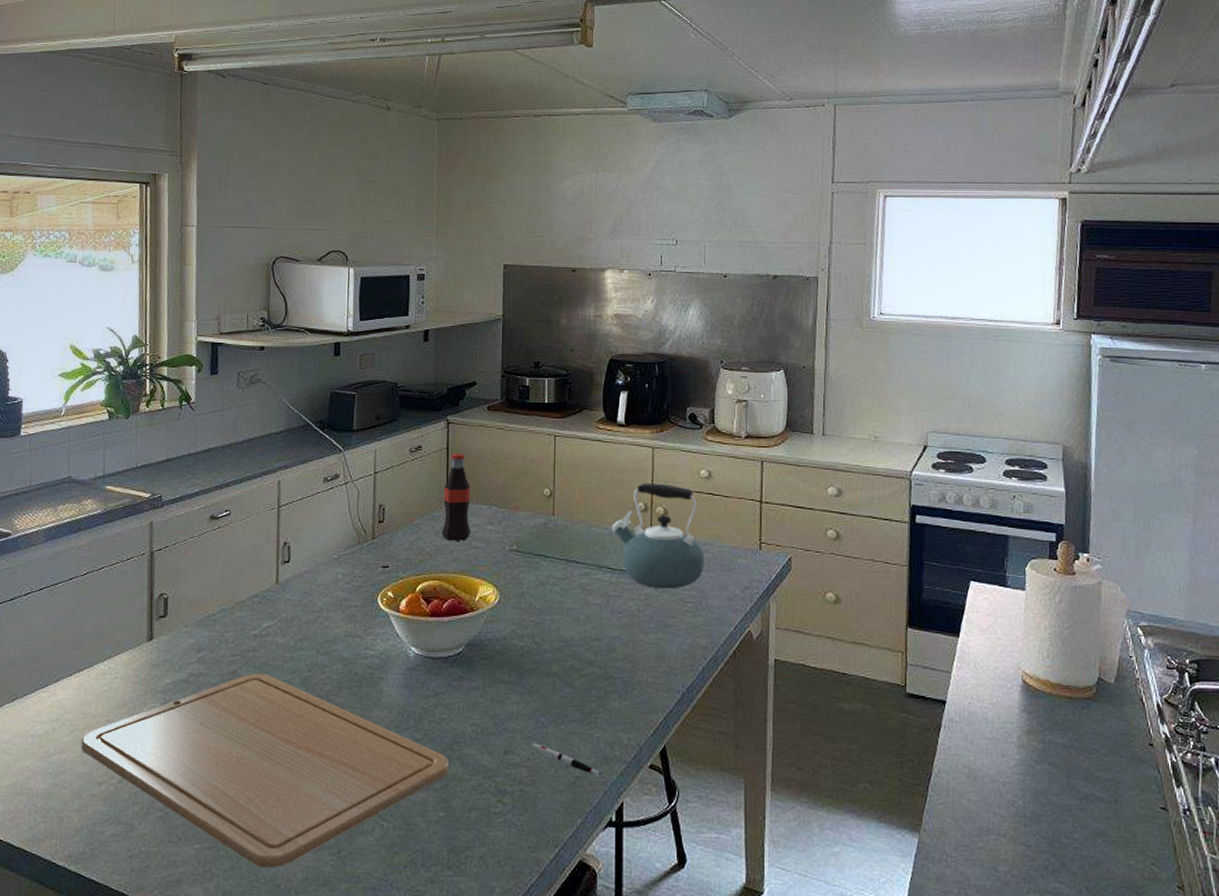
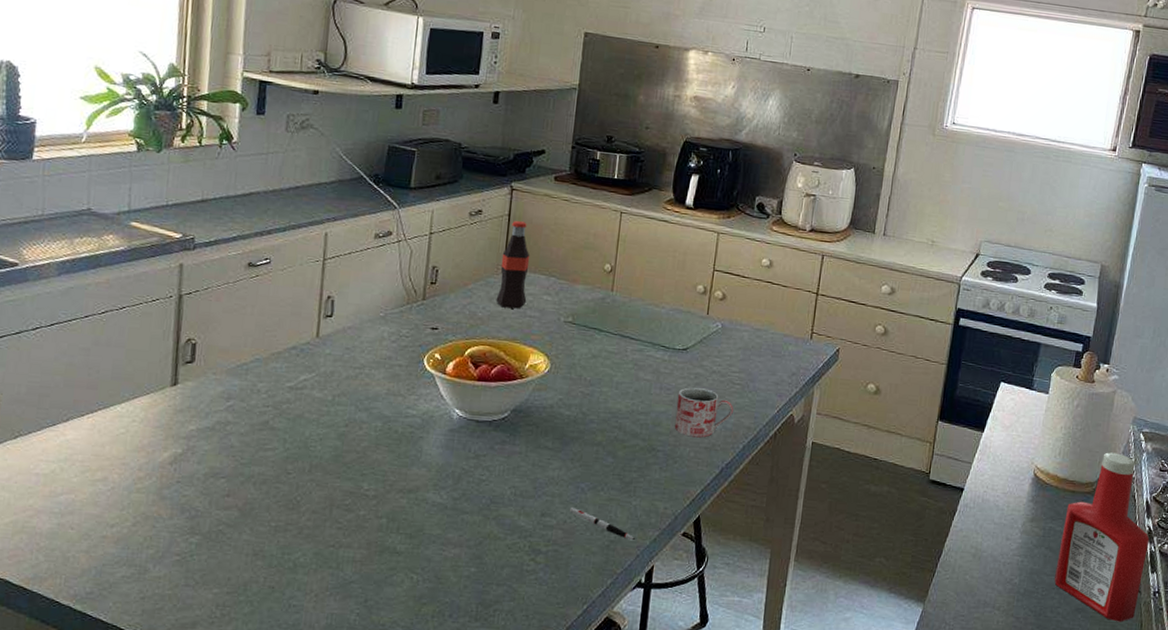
chopping board: present [81,673,449,868] -> none [91,425,486,614]
kettle: present [611,483,705,589] -> none [668,266,757,370]
mug: none [629,609,688,662] -> present [674,387,734,438]
ketchup bottle: none [1063,651,1168,847] -> present [1054,452,1150,622]

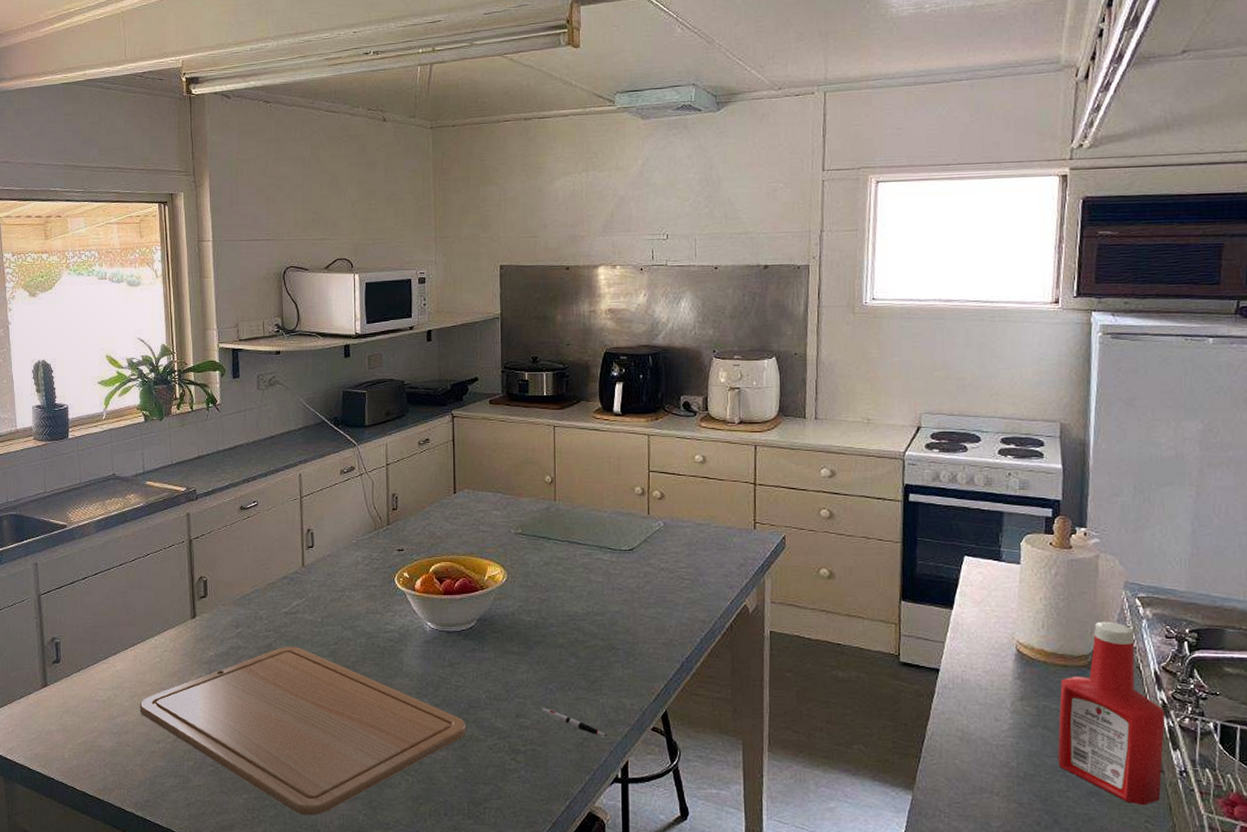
chopping board: none [91,425,486,614] -> present [139,646,466,816]
bottle: present [496,221,530,309] -> none [451,445,478,525]
mug: present [674,387,734,438] -> none [630,586,686,634]

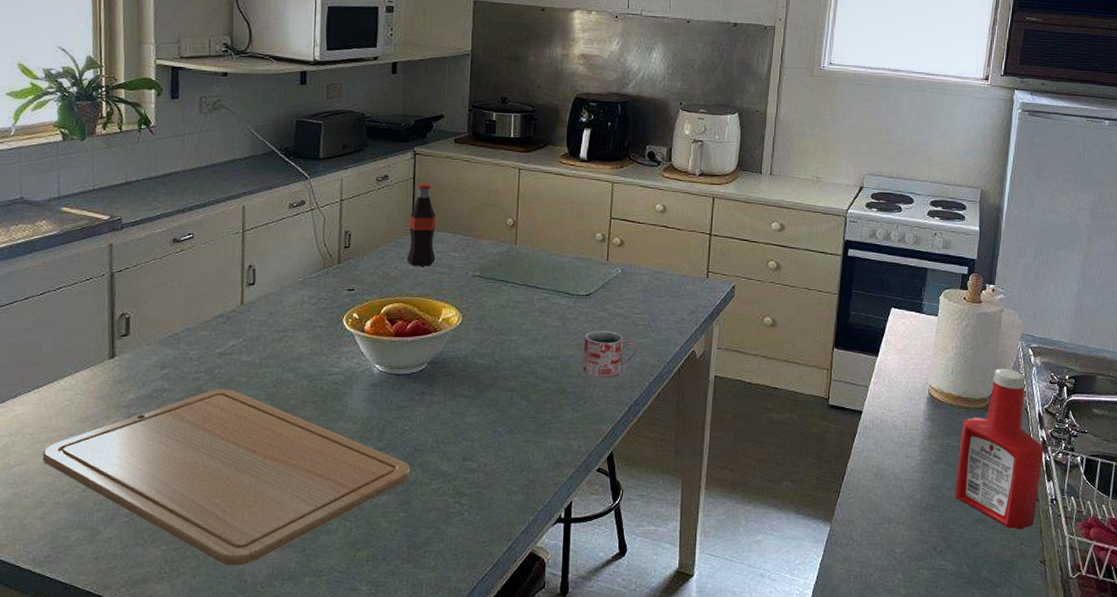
bottle: none [451,445,478,525] -> present [406,183,436,266]
pen: present [541,708,607,738] -> none [488,451,553,479]
mug: none [630,586,686,634] -> present [583,331,638,378]

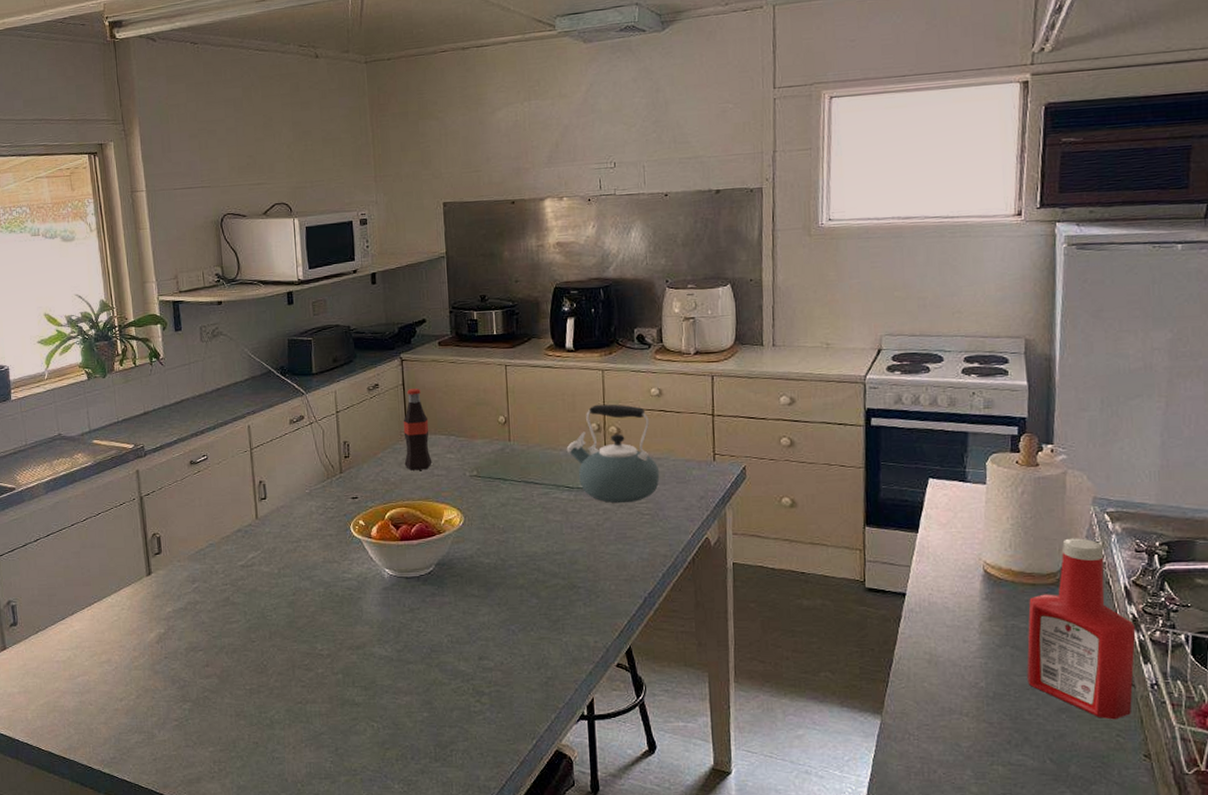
chopping board: present [42,388,411,566] -> none [100,599,430,765]
kettle: none [570,215,656,313] -> present [566,404,660,504]
mug: present [583,331,638,378] -> none [589,523,647,571]

